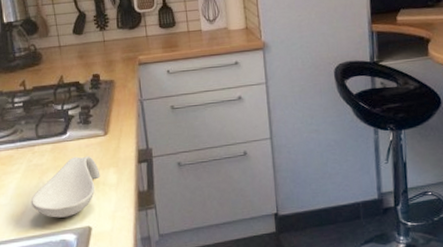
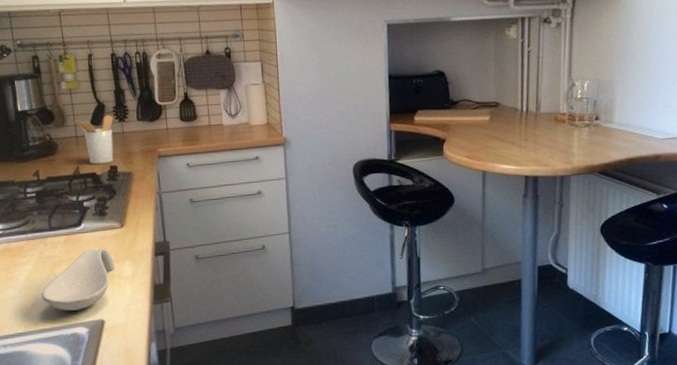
utensil holder: none [57,24,96,73] -> present [75,115,114,164]

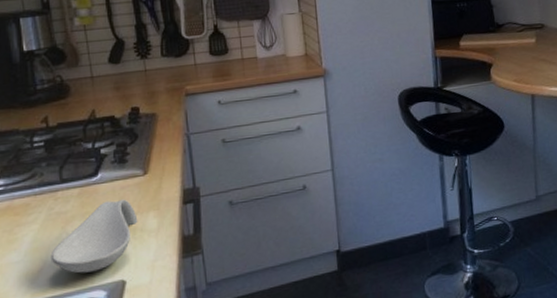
utensil holder: present [75,115,114,164] -> none [90,52,135,107]

